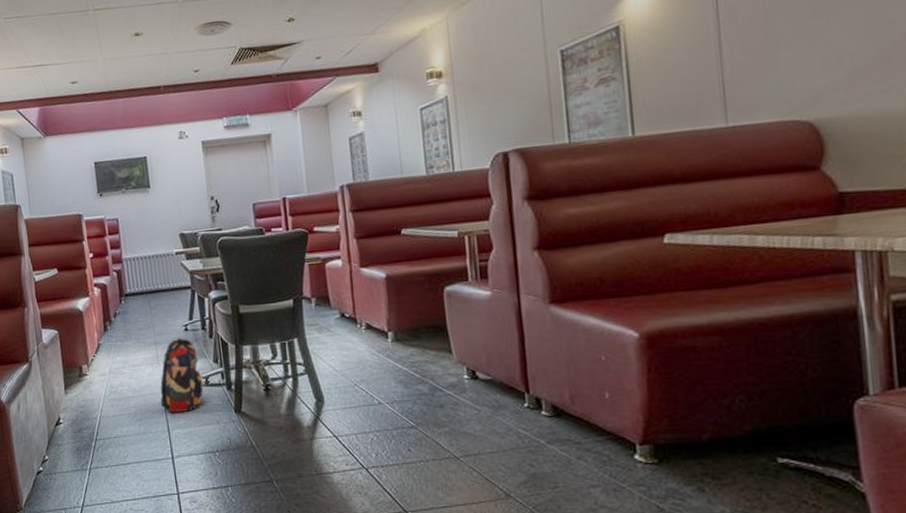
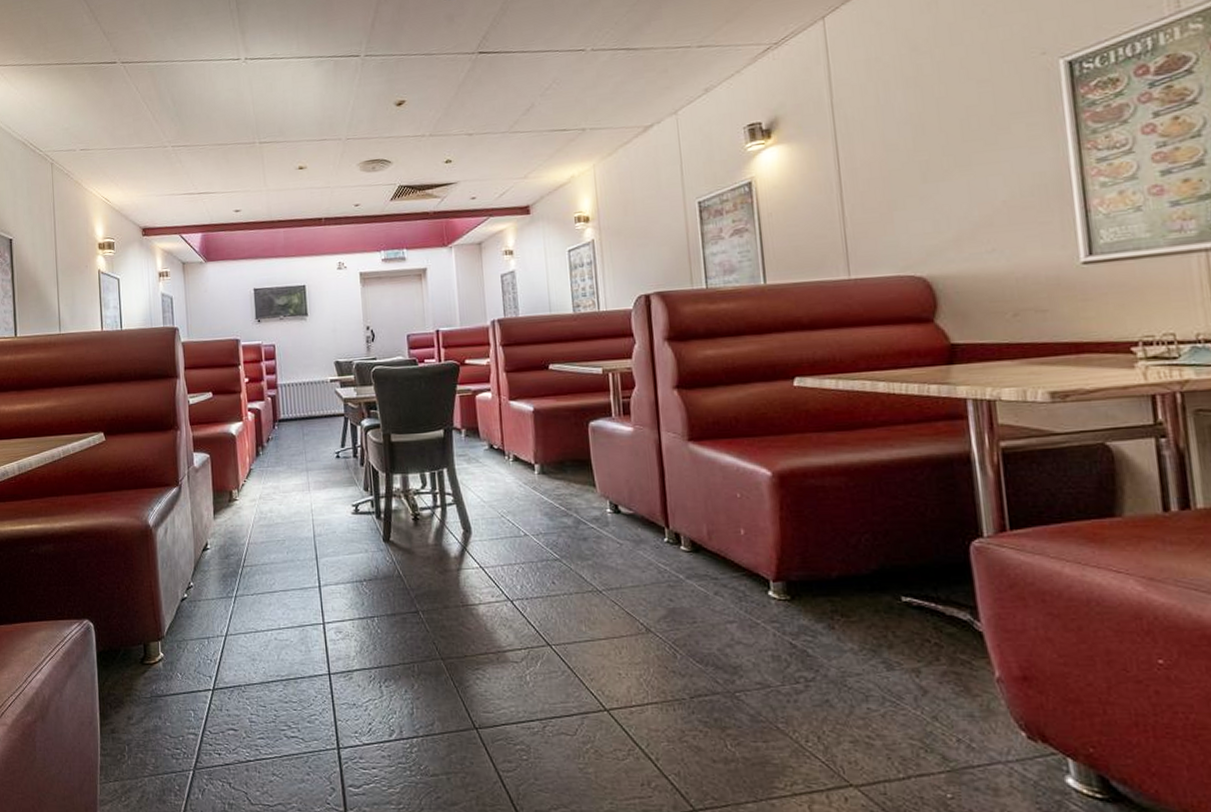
backpack: present [160,338,204,413] -> none [309,465,353,540]

